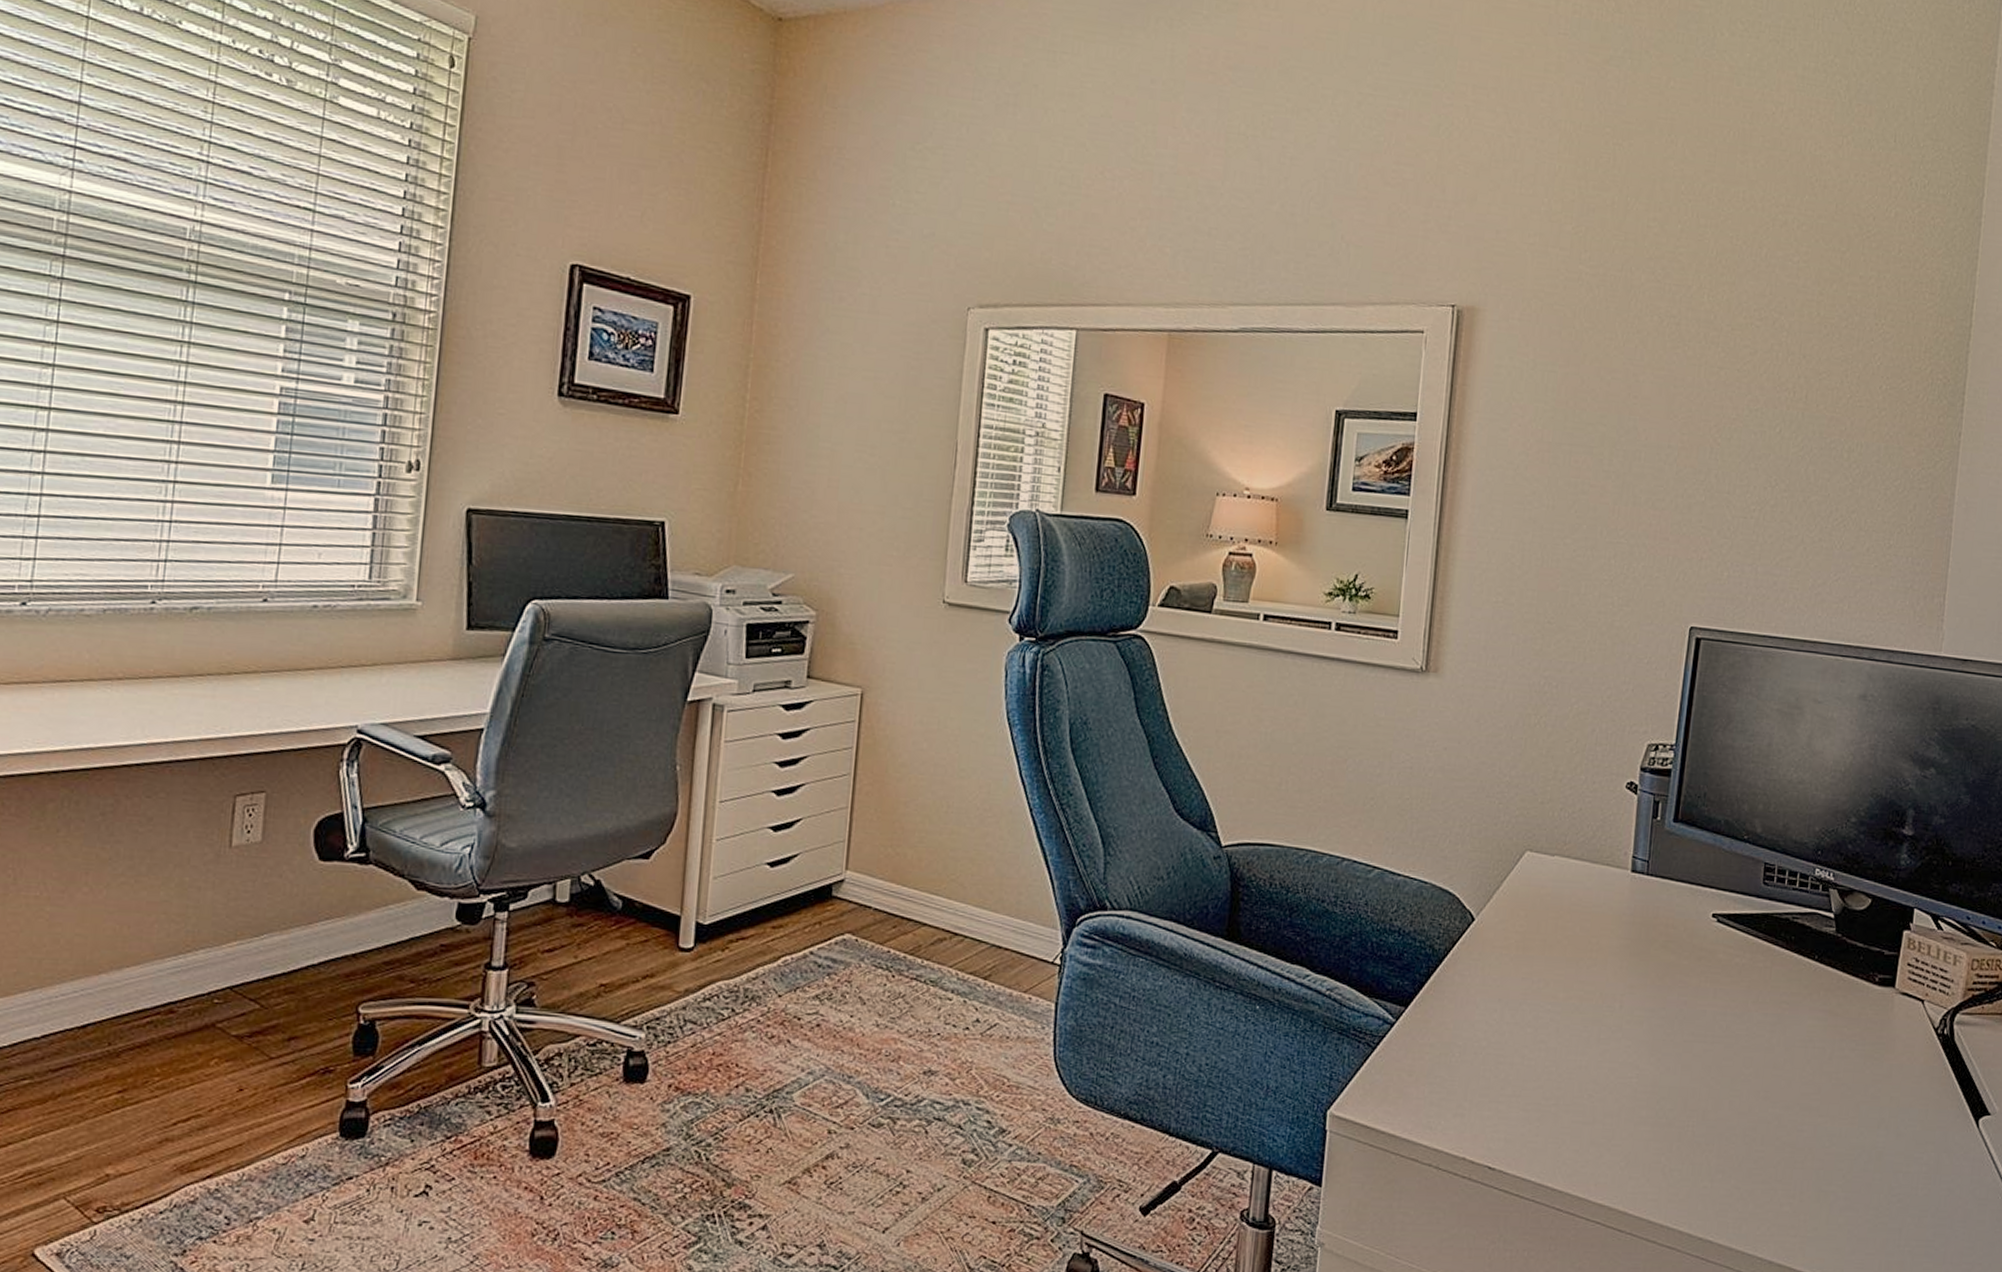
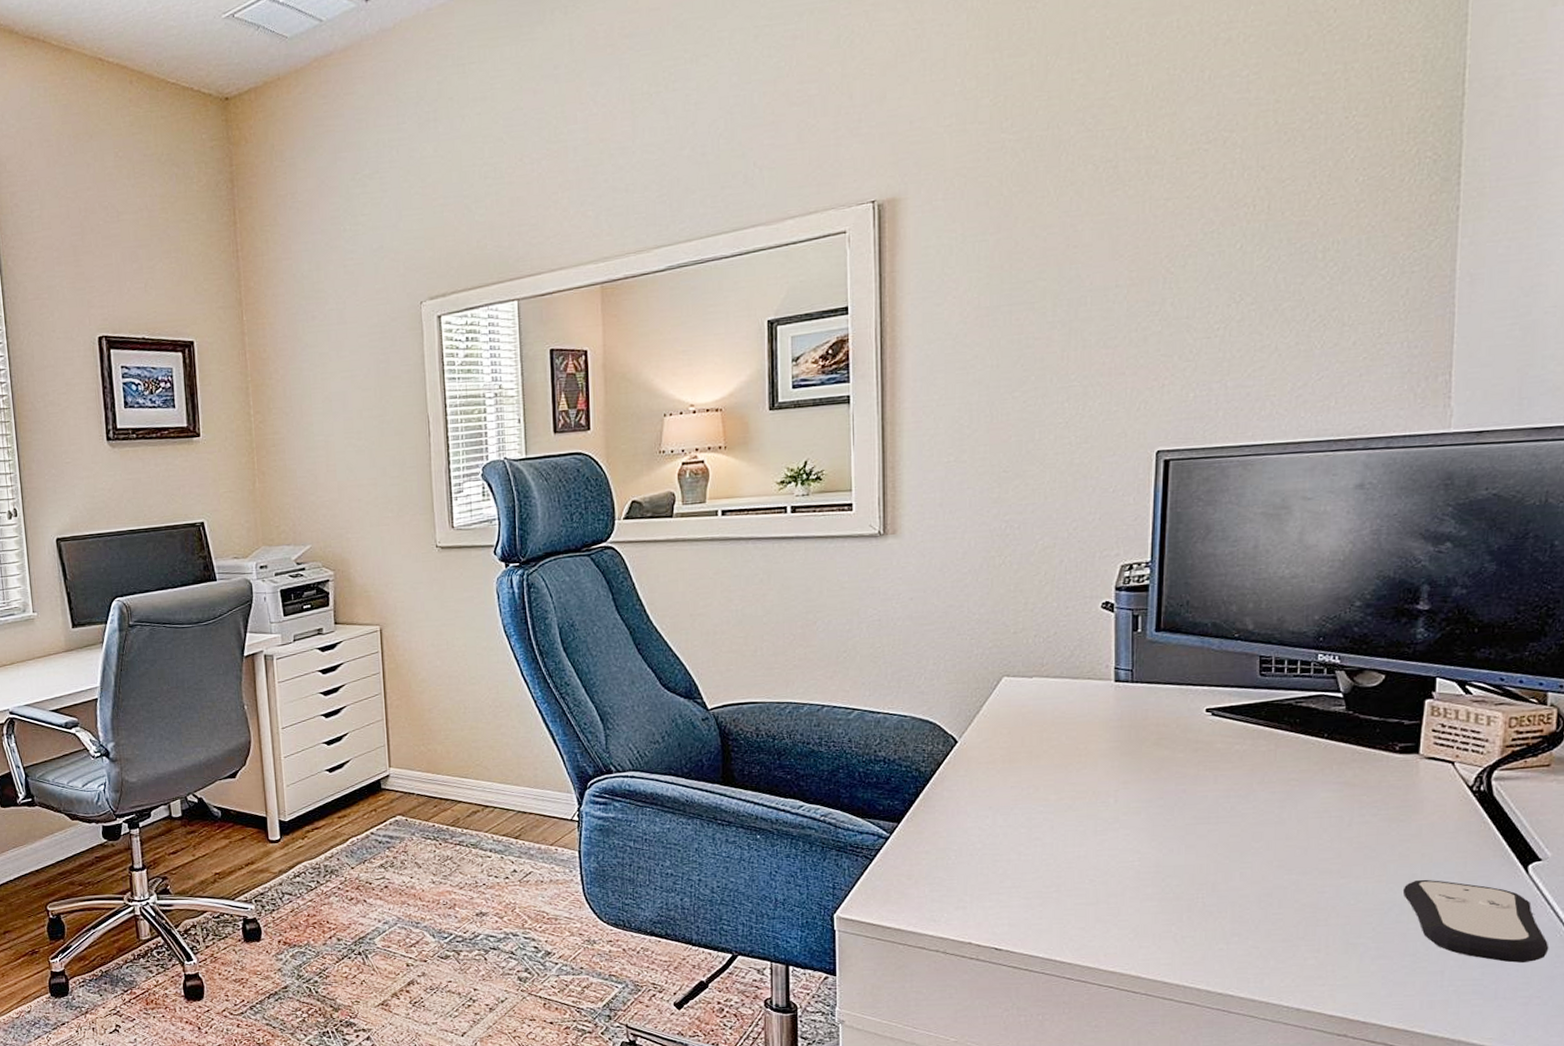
remote control: none [1871,1125,1992,1225] -> present [1402,879,1549,963]

